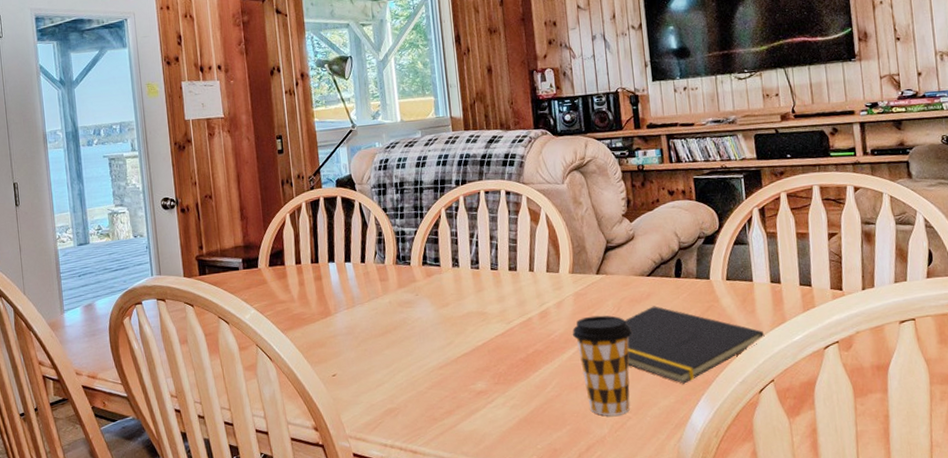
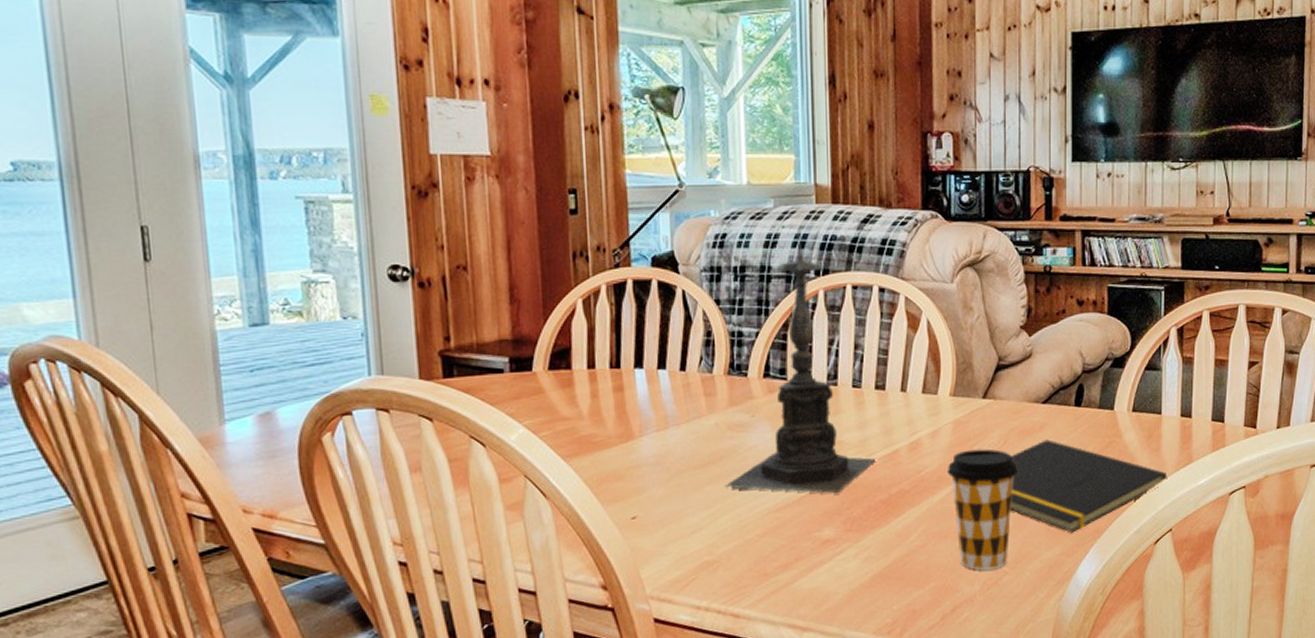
candle holder: none [399,150,514,354] -> present [725,228,876,493]

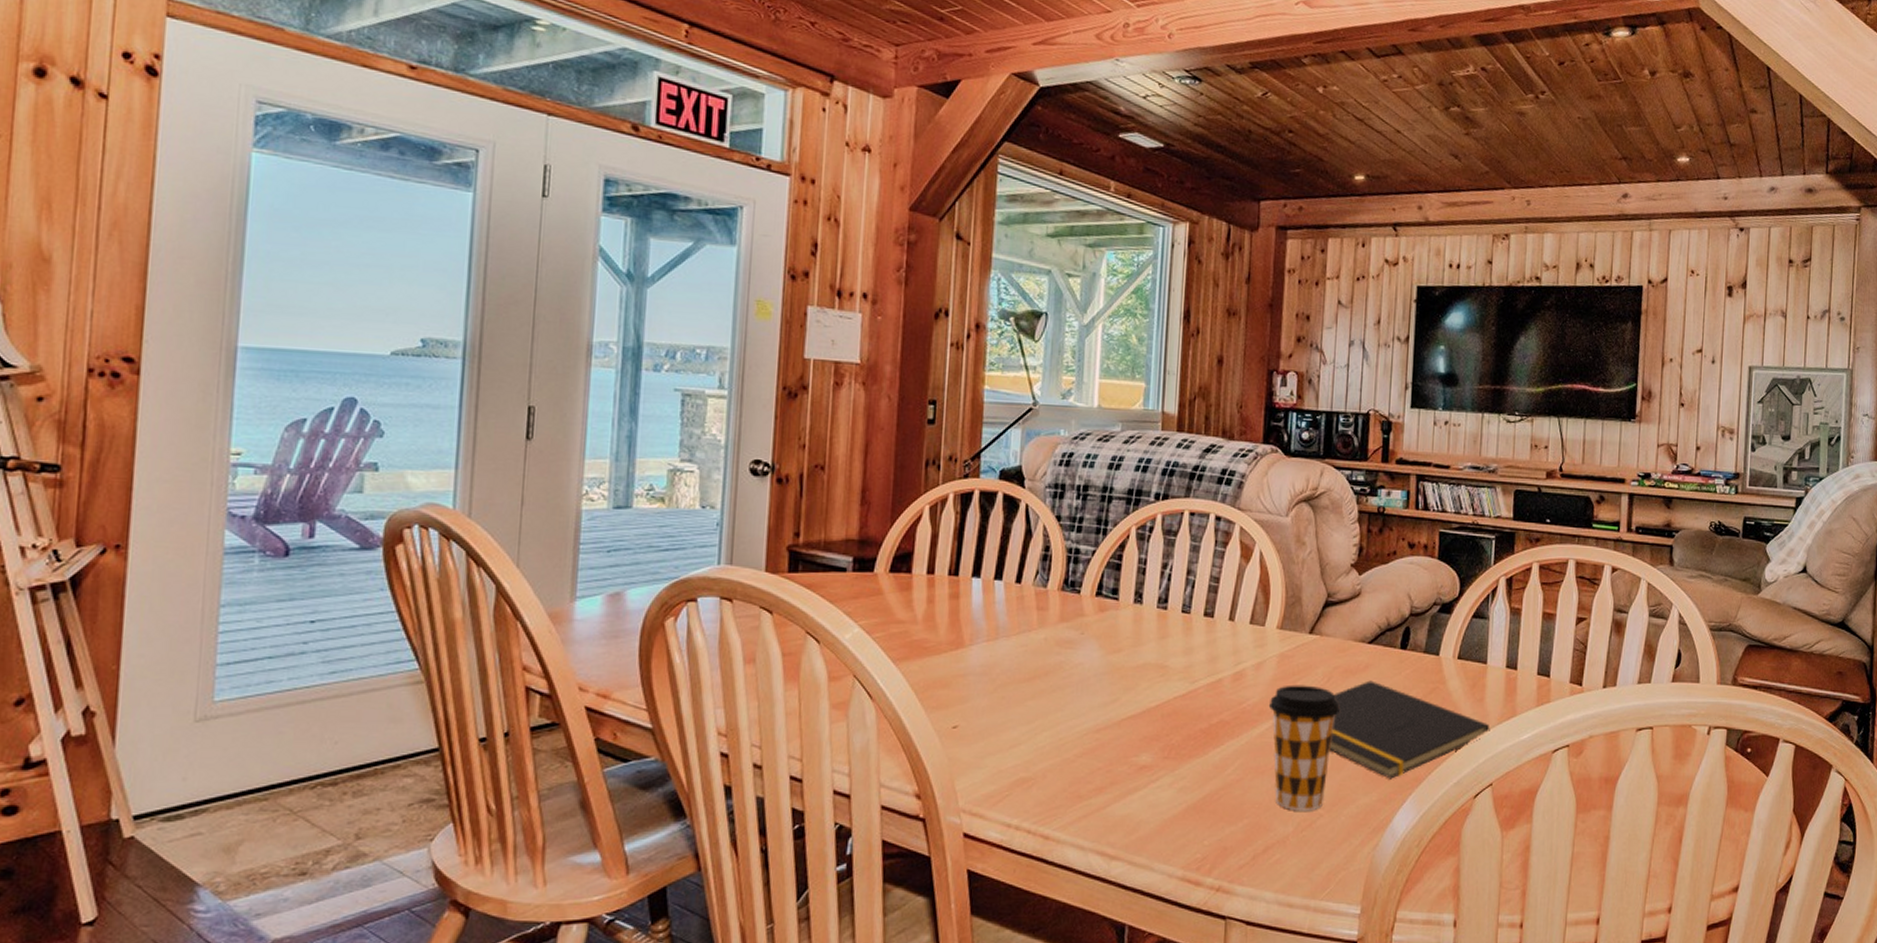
candle holder: present [725,228,876,493] -> none [1047,452,1199,718]

